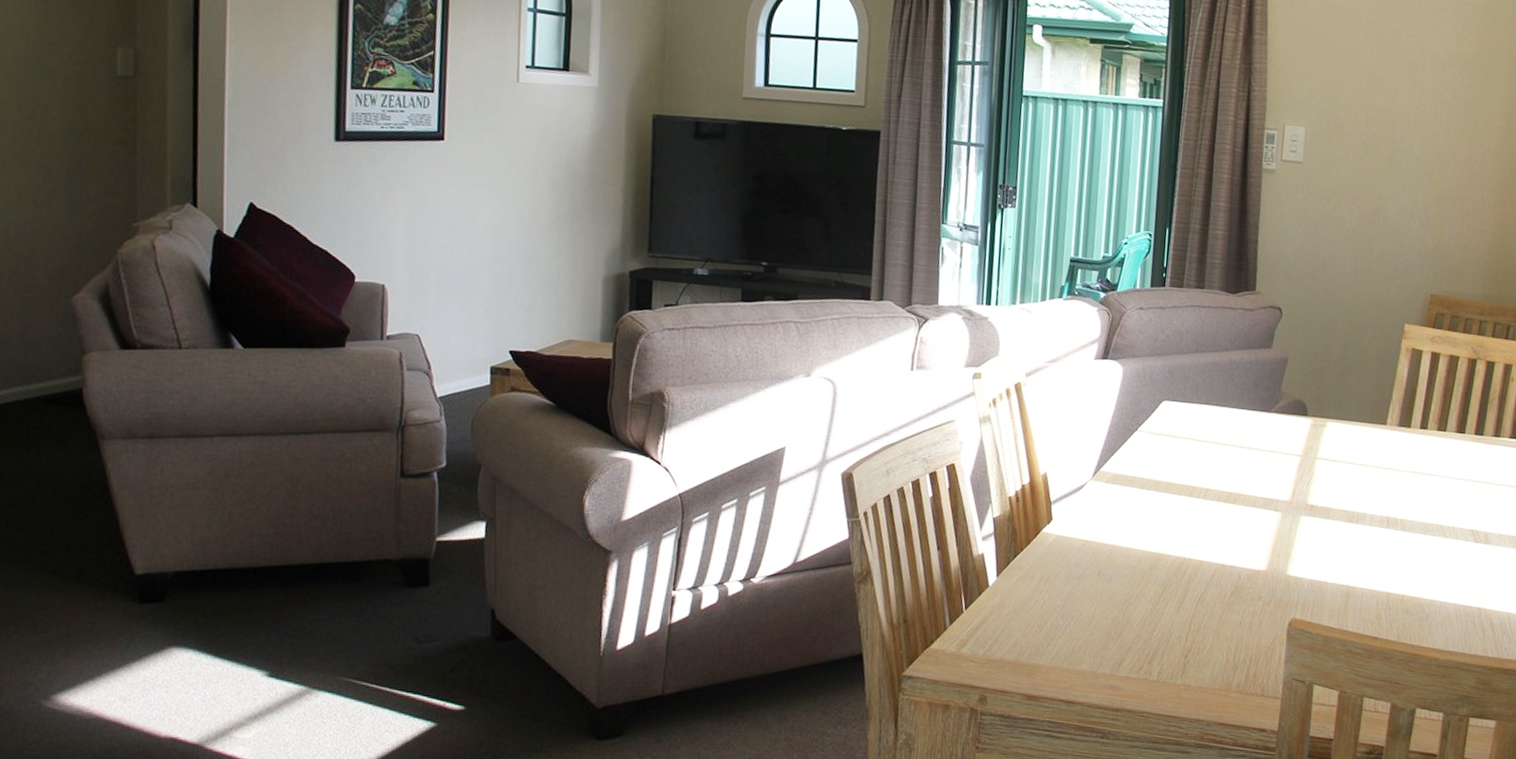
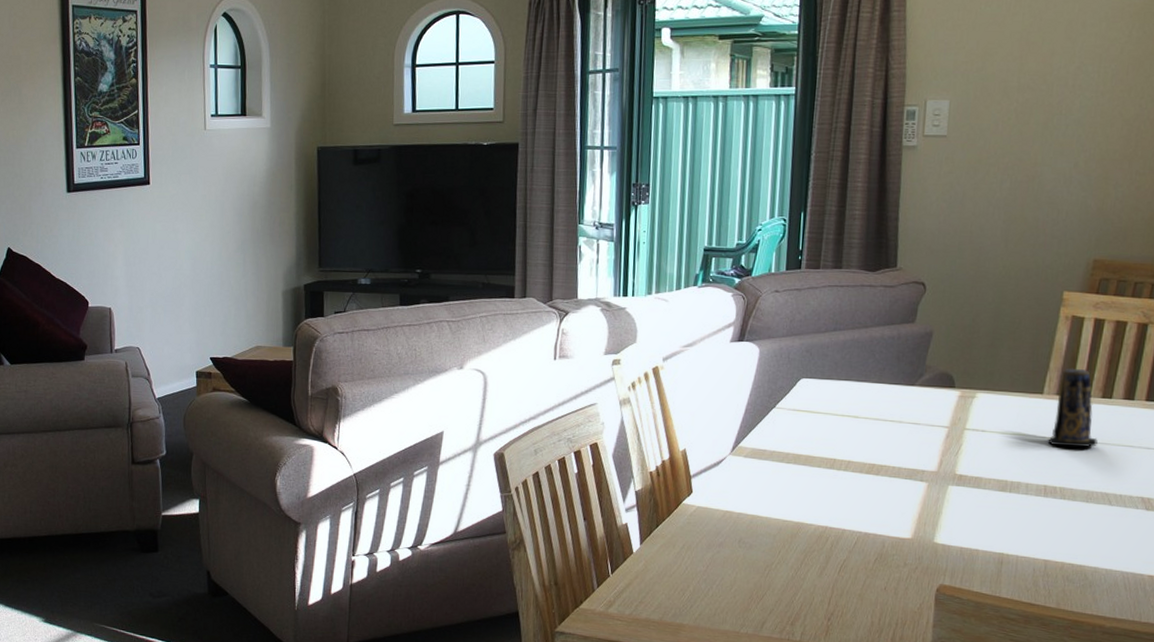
candle: none [1390,400,1434,480] -> present [1047,368,1098,448]

